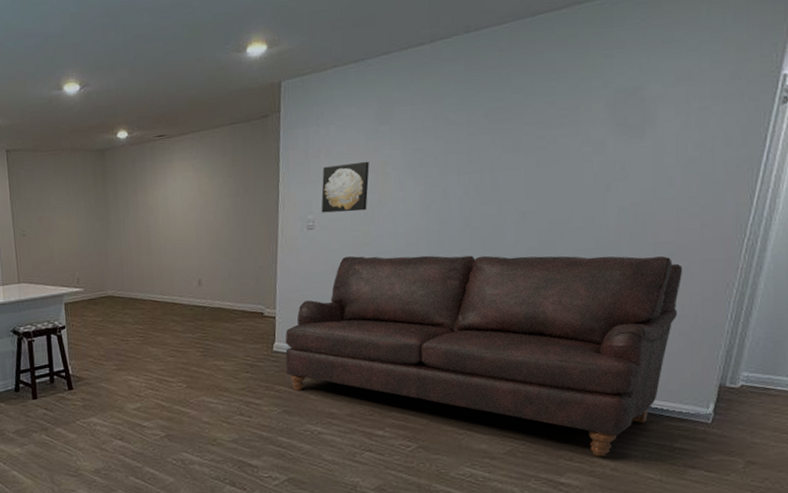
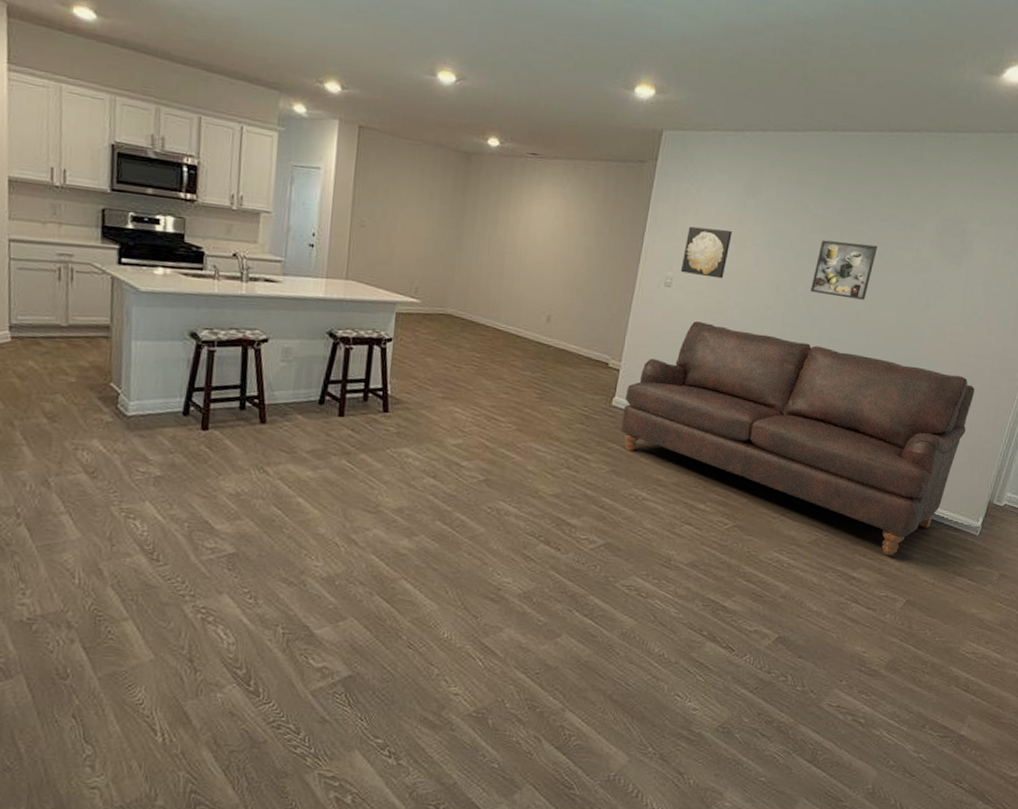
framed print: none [465,139,537,204] -> present [810,240,878,300]

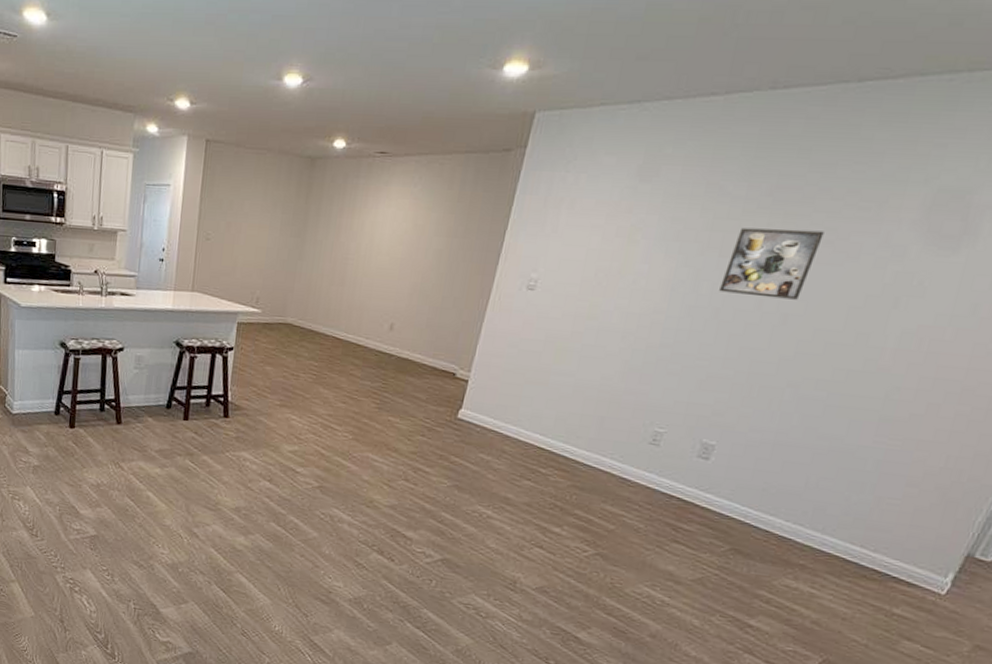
sofa: present [620,321,975,556] -> none [466,328,962,607]
wall art: present [680,226,732,279] -> none [547,220,617,279]

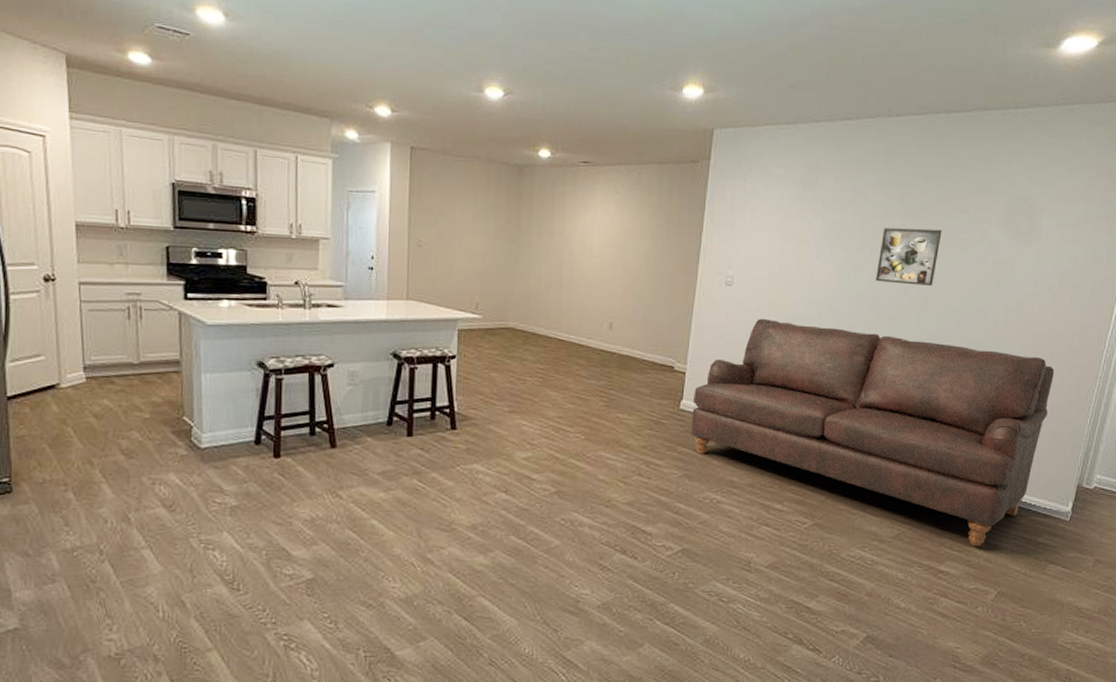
sofa: none [466,328,962,607] -> present [690,319,1055,547]

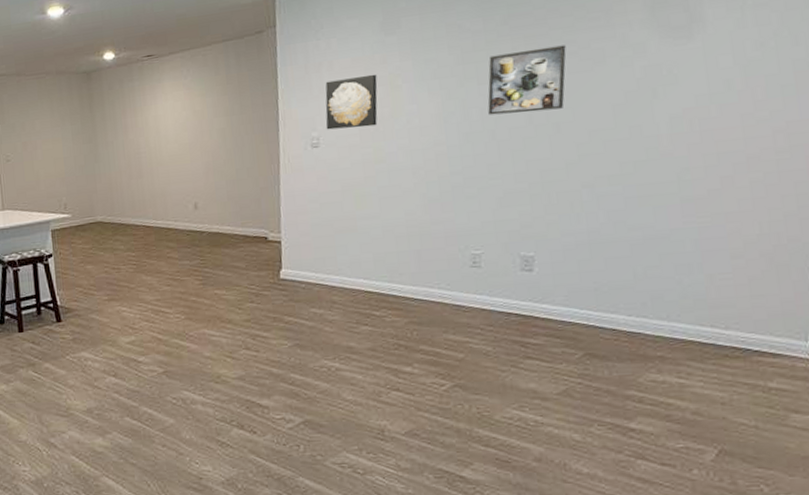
sofa: present [690,319,1055,547] -> none [293,167,756,398]
wall art: none [741,223,791,274] -> present [325,74,378,130]

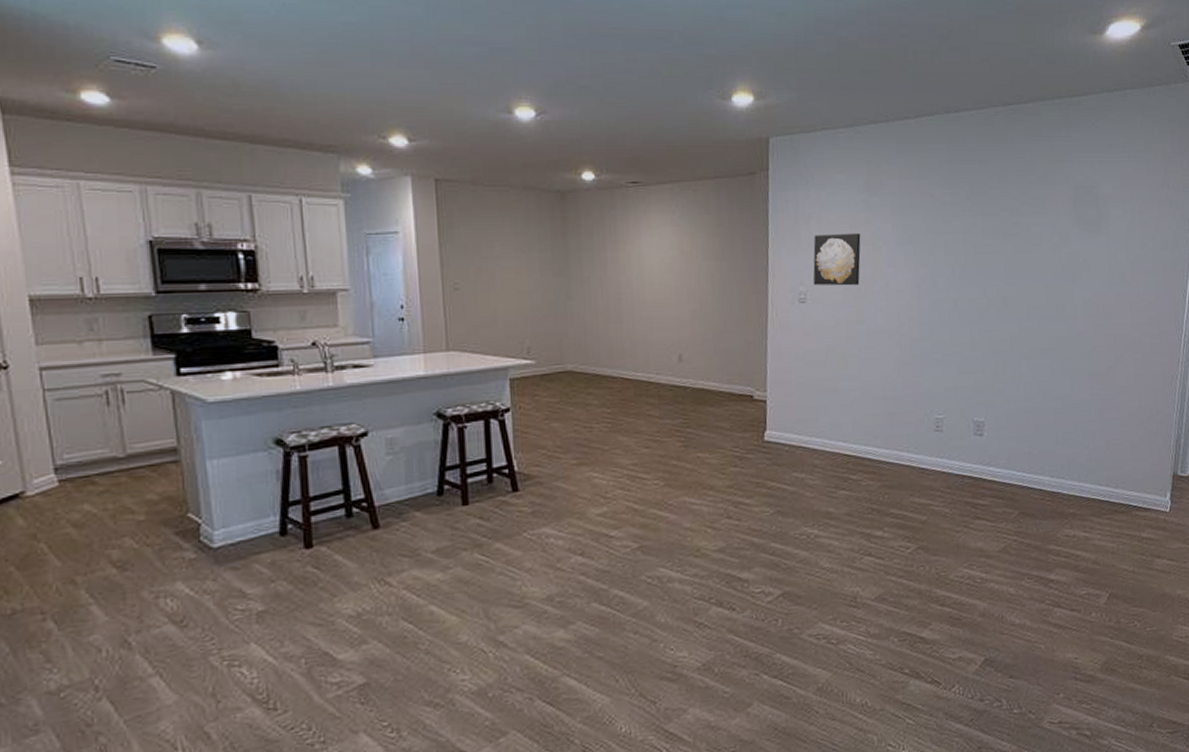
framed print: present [487,45,566,116] -> none [952,226,1013,285]

